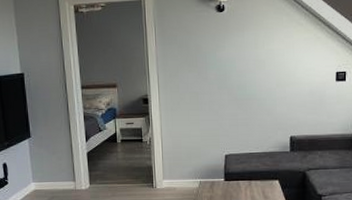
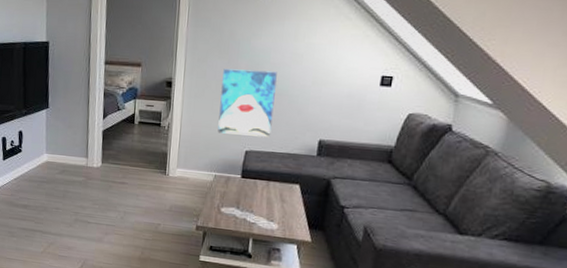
wall art: none [194,78,246,141] -> present [218,68,277,137]

